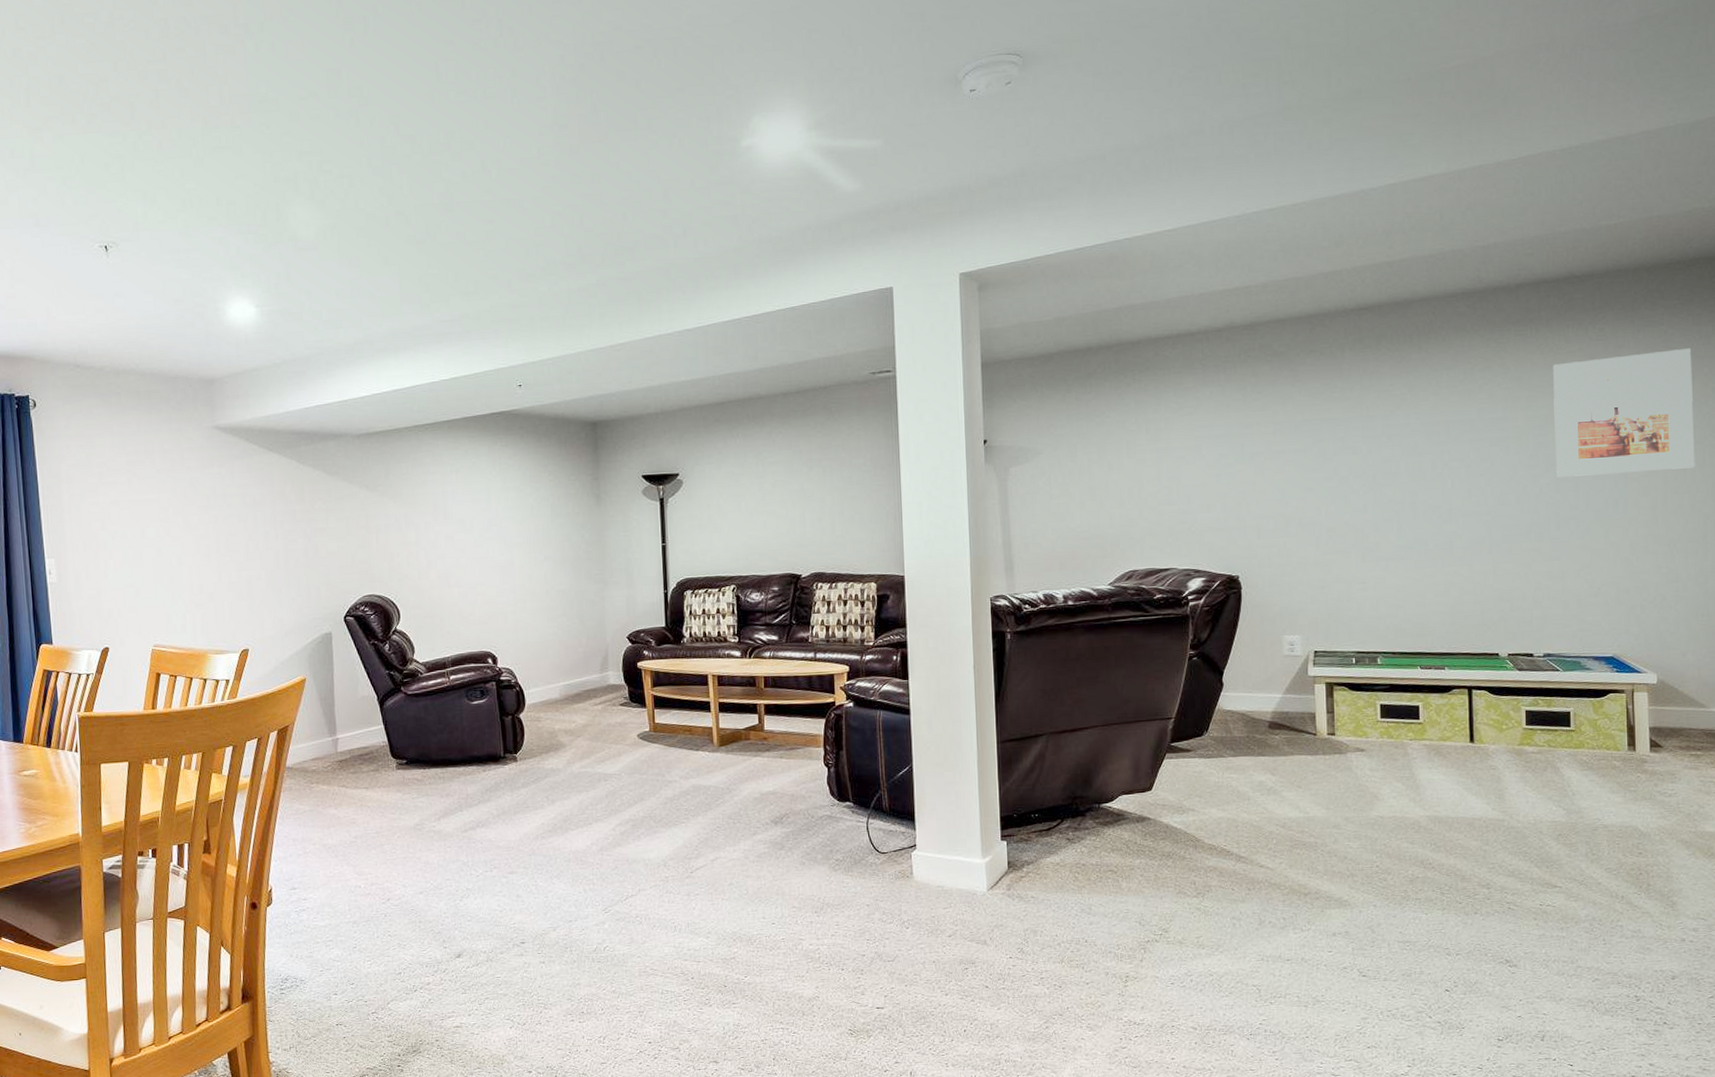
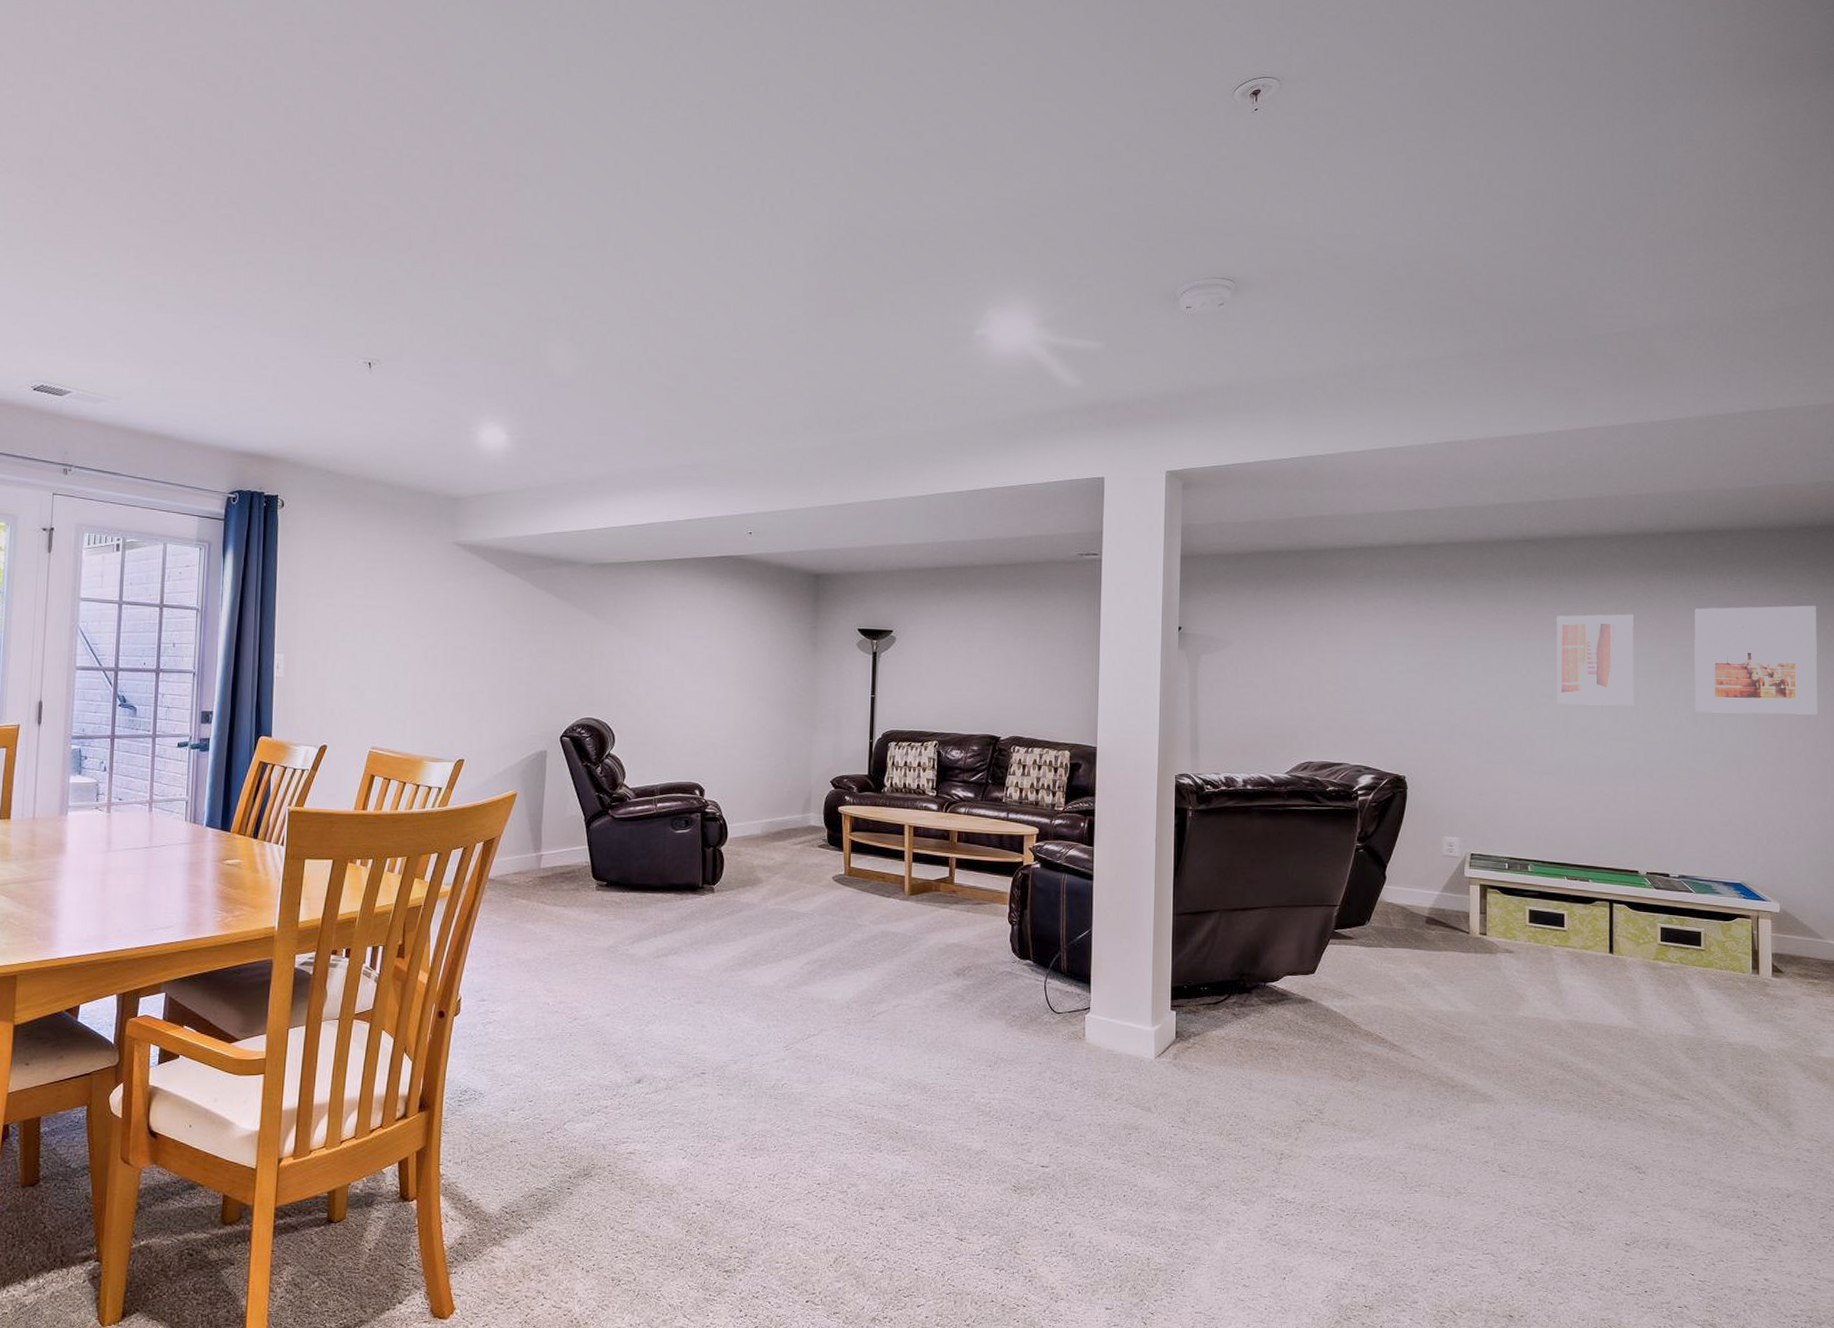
wall art: none [1398,377,1488,483] -> present [1556,614,1634,706]

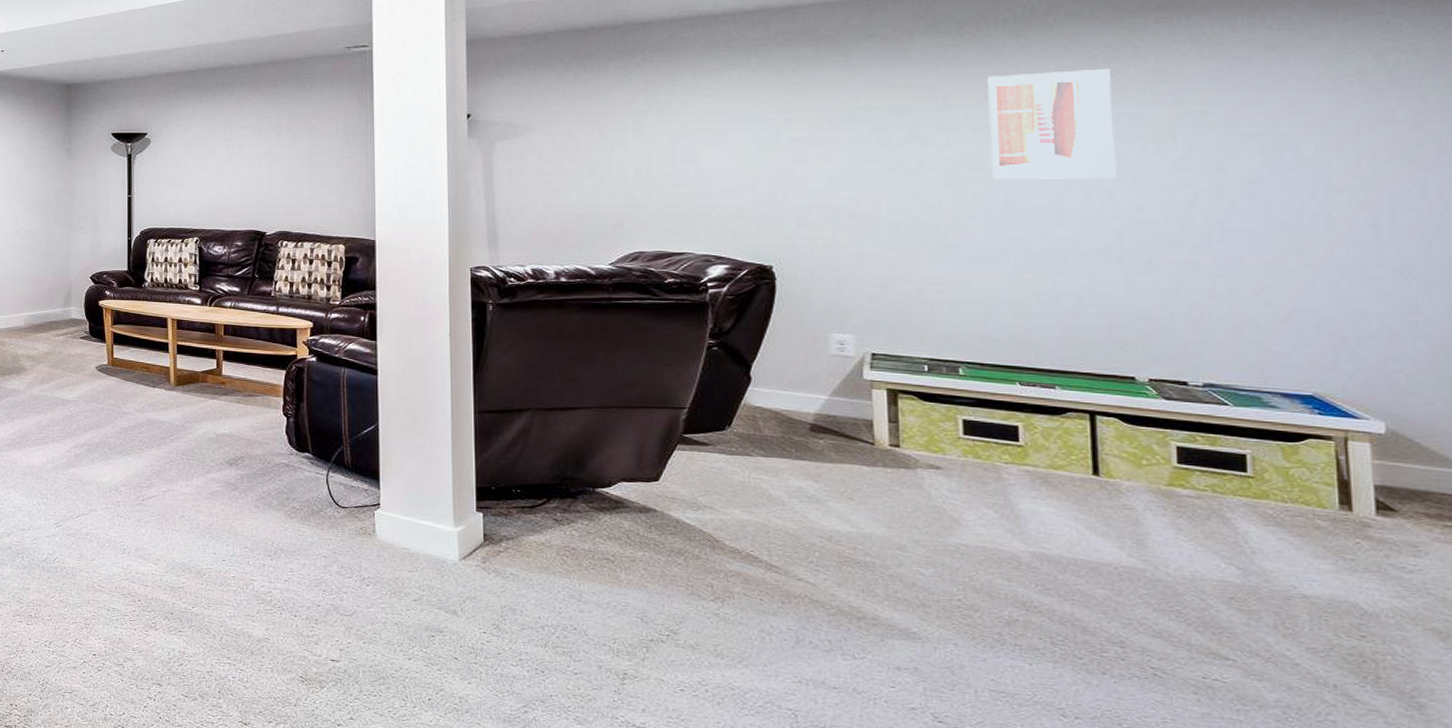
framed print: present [1694,605,1818,715] -> none [1212,40,1442,183]

